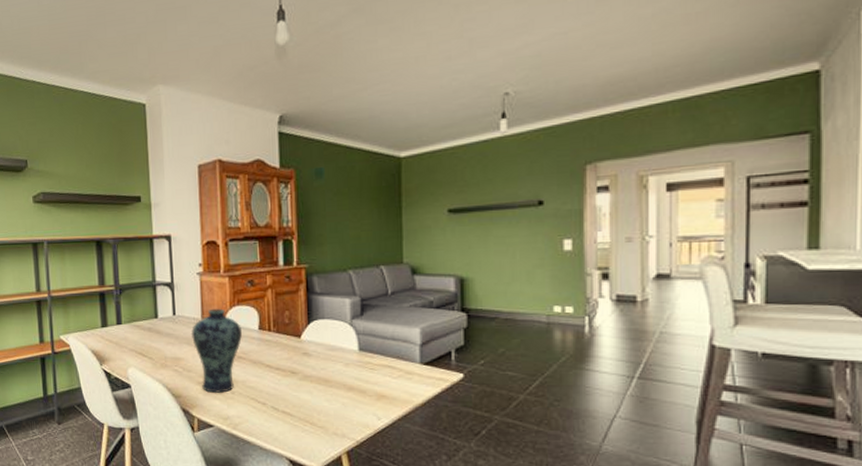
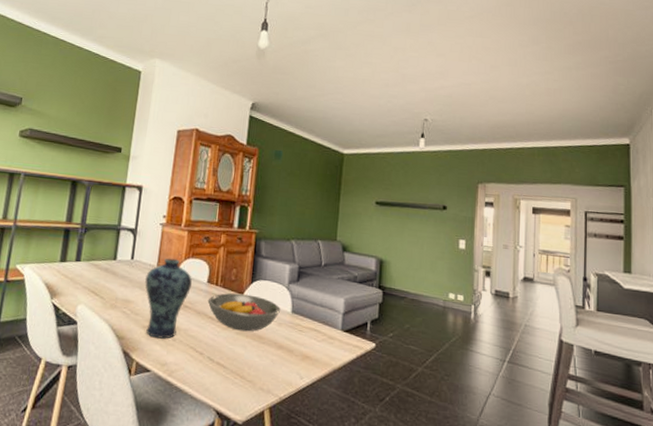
fruit bowl: none [262,337,345,376] -> present [207,293,280,332]

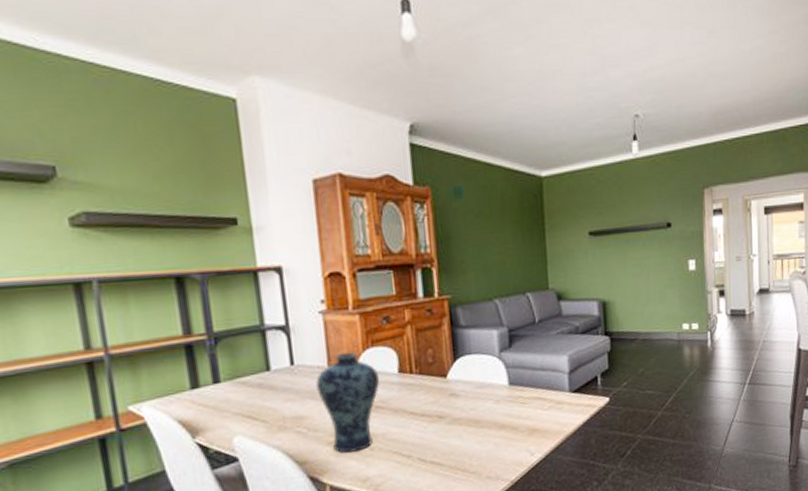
fruit bowl: present [207,293,280,332] -> none [403,375,495,421]

